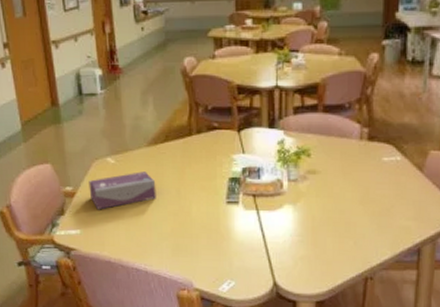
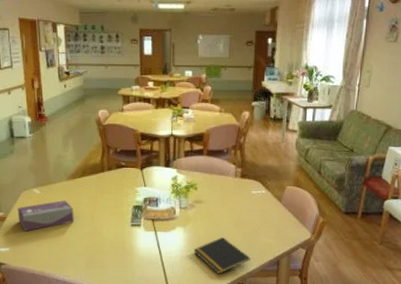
notepad: none [306,217,382,266] -> present [193,237,251,275]

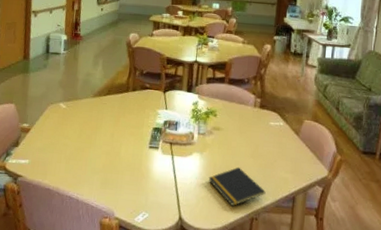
tissue box: present [17,200,74,232] -> none [41,116,96,145]

